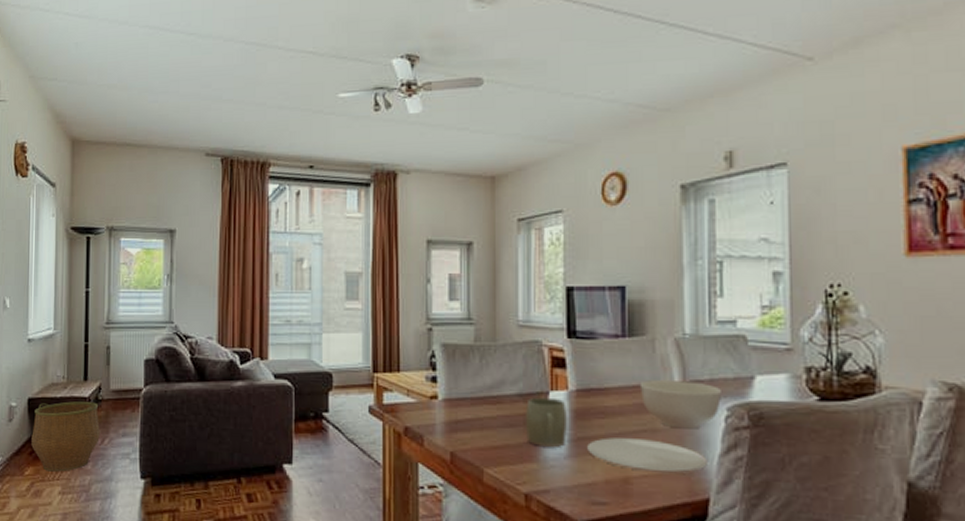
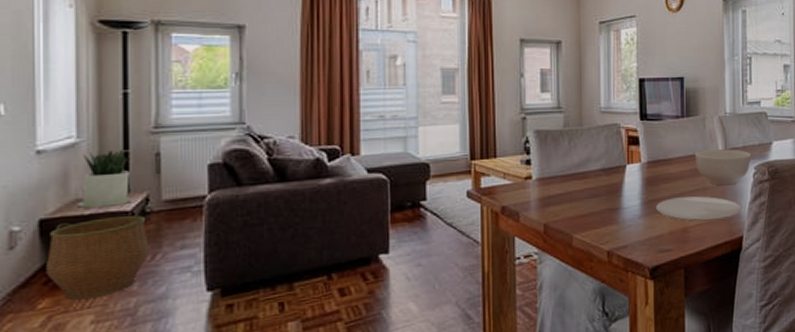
planter: none [52,342,89,393] -> present [77,150,132,209]
mug: present [526,397,568,447] -> none [608,169,641,211]

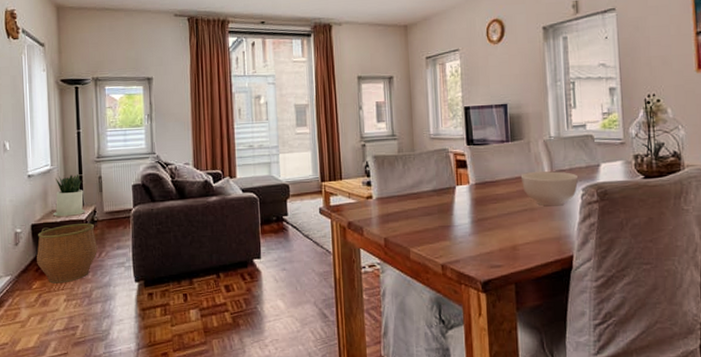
plate: present [656,196,742,222] -> none [485,216,571,241]

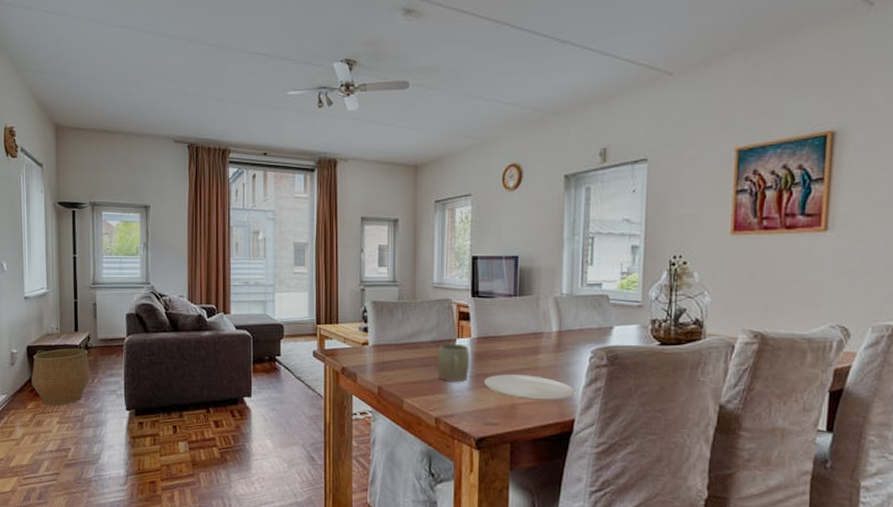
planter: present [53,174,85,218] -> none [48,299,79,341]
mug: none [439,190,471,228] -> present [437,343,470,382]
plate: none [485,216,571,241] -> present [484,374,575,401]
bowl: present [520,171,578,206] -> none [526,330,587,367]

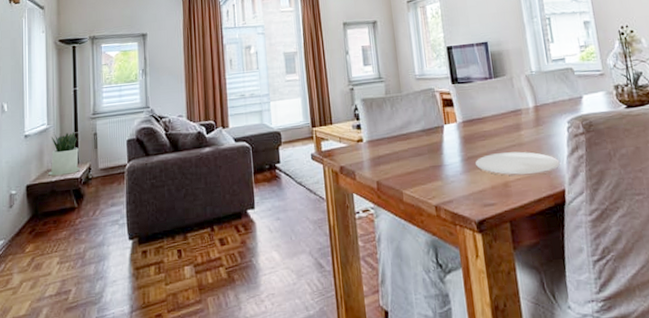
basket: present [32,348,91,406] -> none [31,181,93,246]
planter: none [48,299,79,341] -> present [48,132,80,177]
mug: present [437,343,470,382] -> none [428,129,460,168]

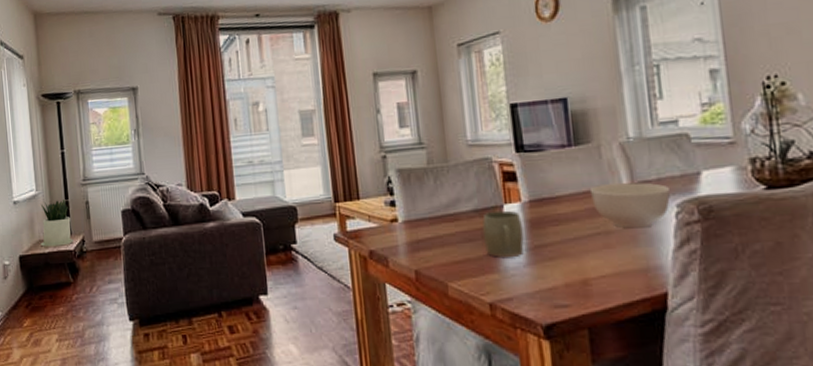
mug: none [428,129,460,168] -> present [482,210,524,257]
plate: present [475,151,560,176] -> none [545,241,663,273]
bowl: none [506,105,563,141] -> present [589,182,670,229]

